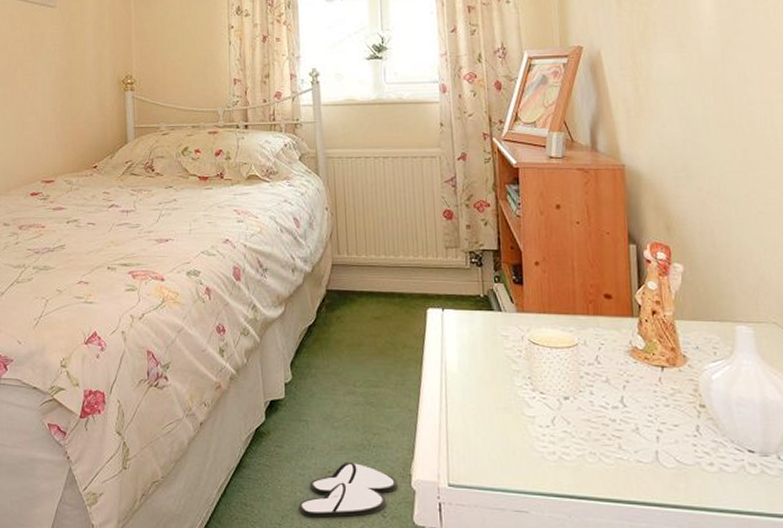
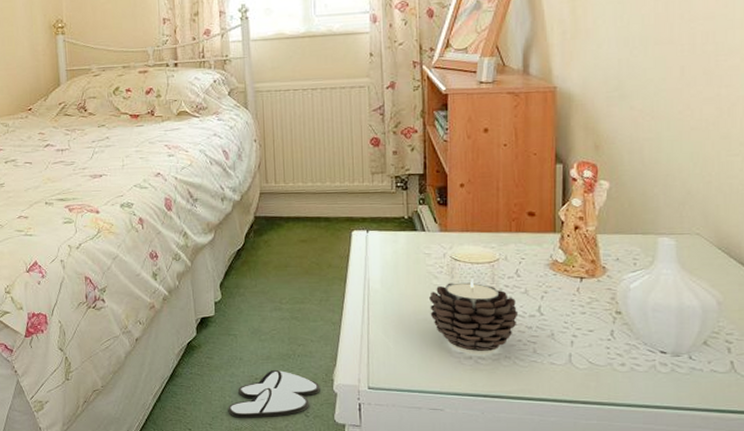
candle: none [509,364,601,451] -> present [429,278,519,356]

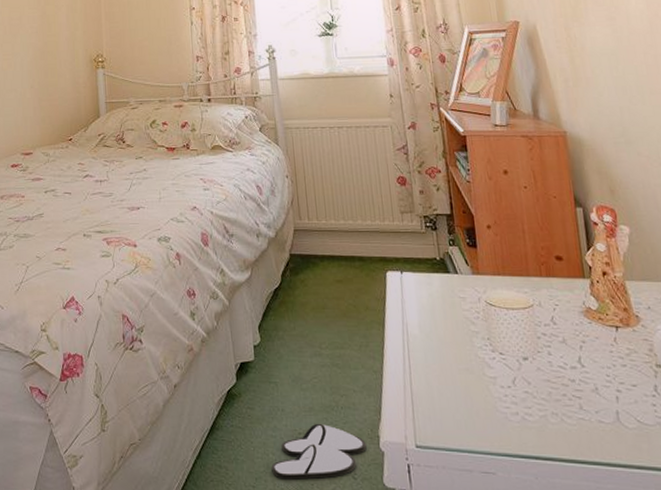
candle: present [429,278,519,356] -> none [469,325,560,412]

